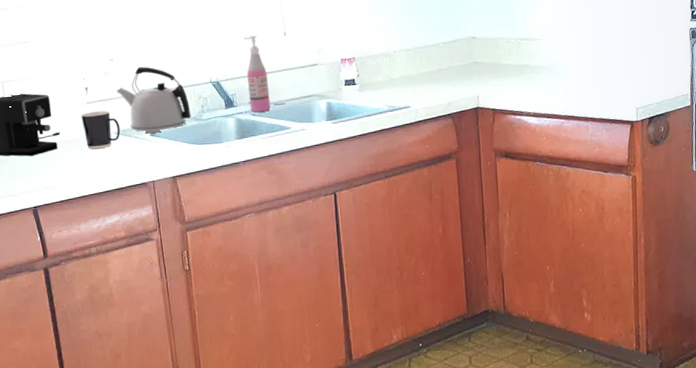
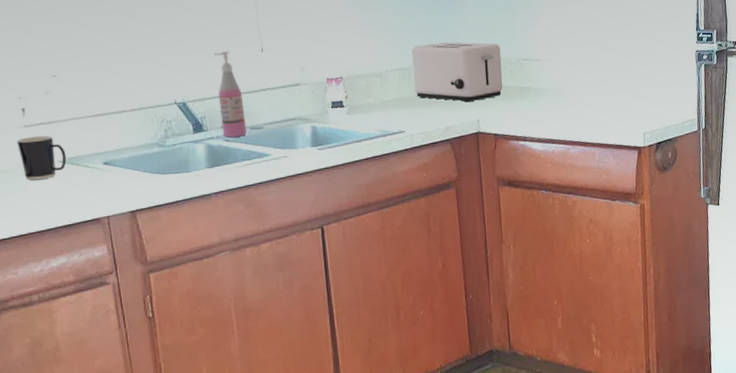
kettle: present [117,67,191,134] -> none [61,85,153,162]
toaster: none [417,24,501,80] -> present [411,42,503,102]

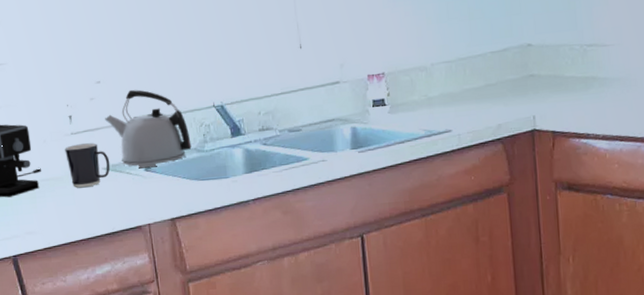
kettle: none [61,85,153,162] -> present [105,89,192,169]
soap dispenser: present [214,51,247,138] -> none [252,49,285,141]
toaster: present [411,42,503,102] -> none [459,28,563,96]

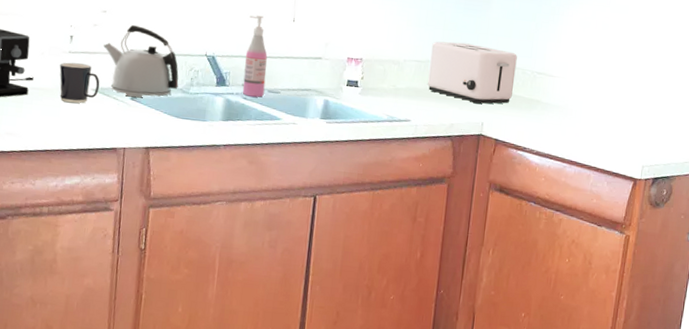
soap dispenser: none [252,49,285,141] -> present [242,15,268,97]
toaster: none [459,28,563,96] -> present [428,41,517,104]

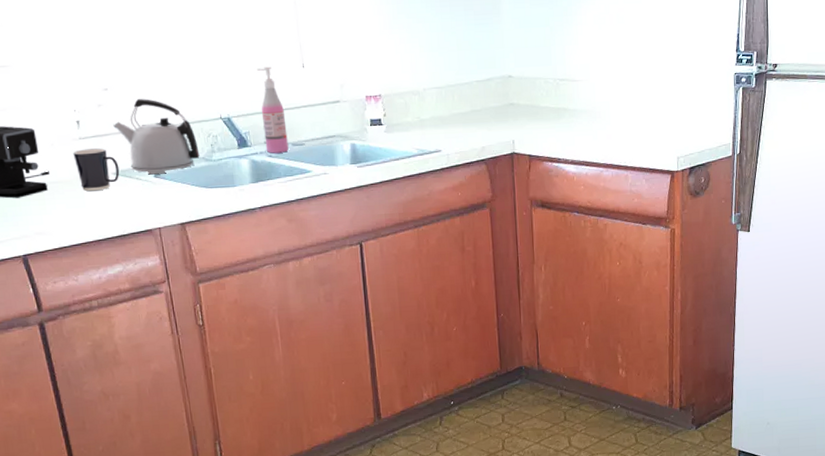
toaster: present [428,41,517,104] -> none [449,60,539,122]

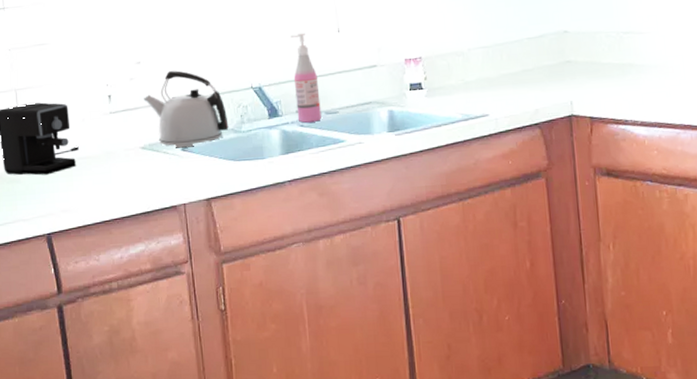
mug: present [73,148,120,192] -> none [103,122,148,167]

